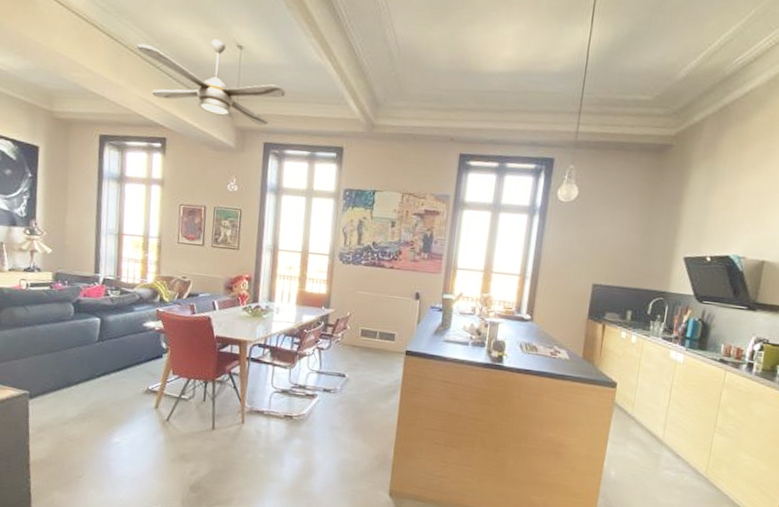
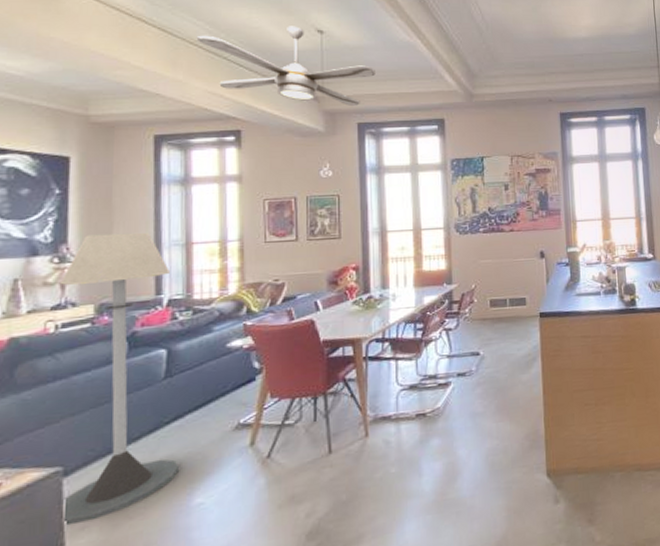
floor lamp: none [27,214,106,435] -> present [59,232,179,526]

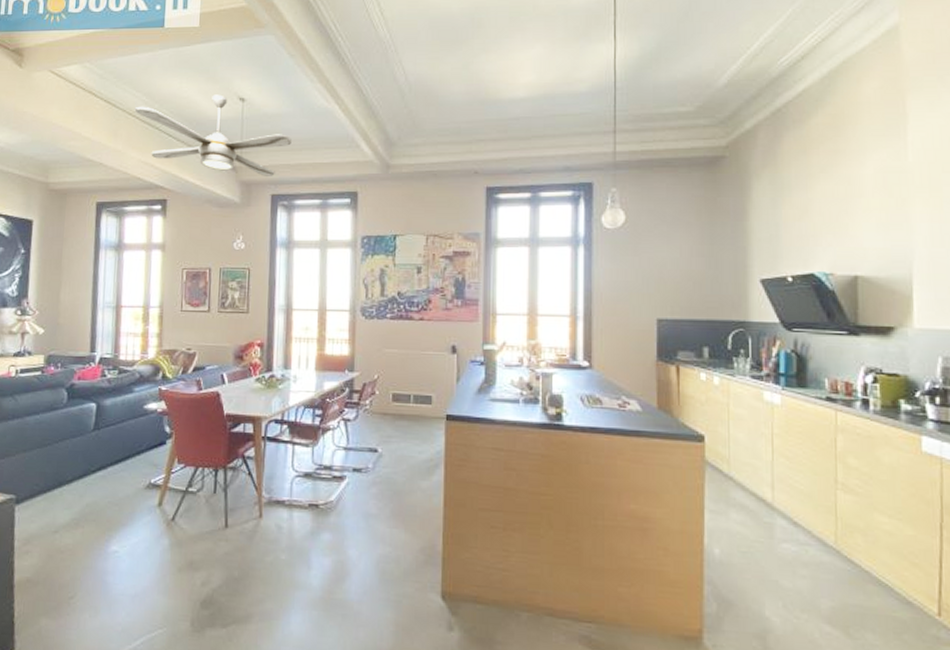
floor lamp: present [59,232,179,526] -> none [12,292,102,548]

